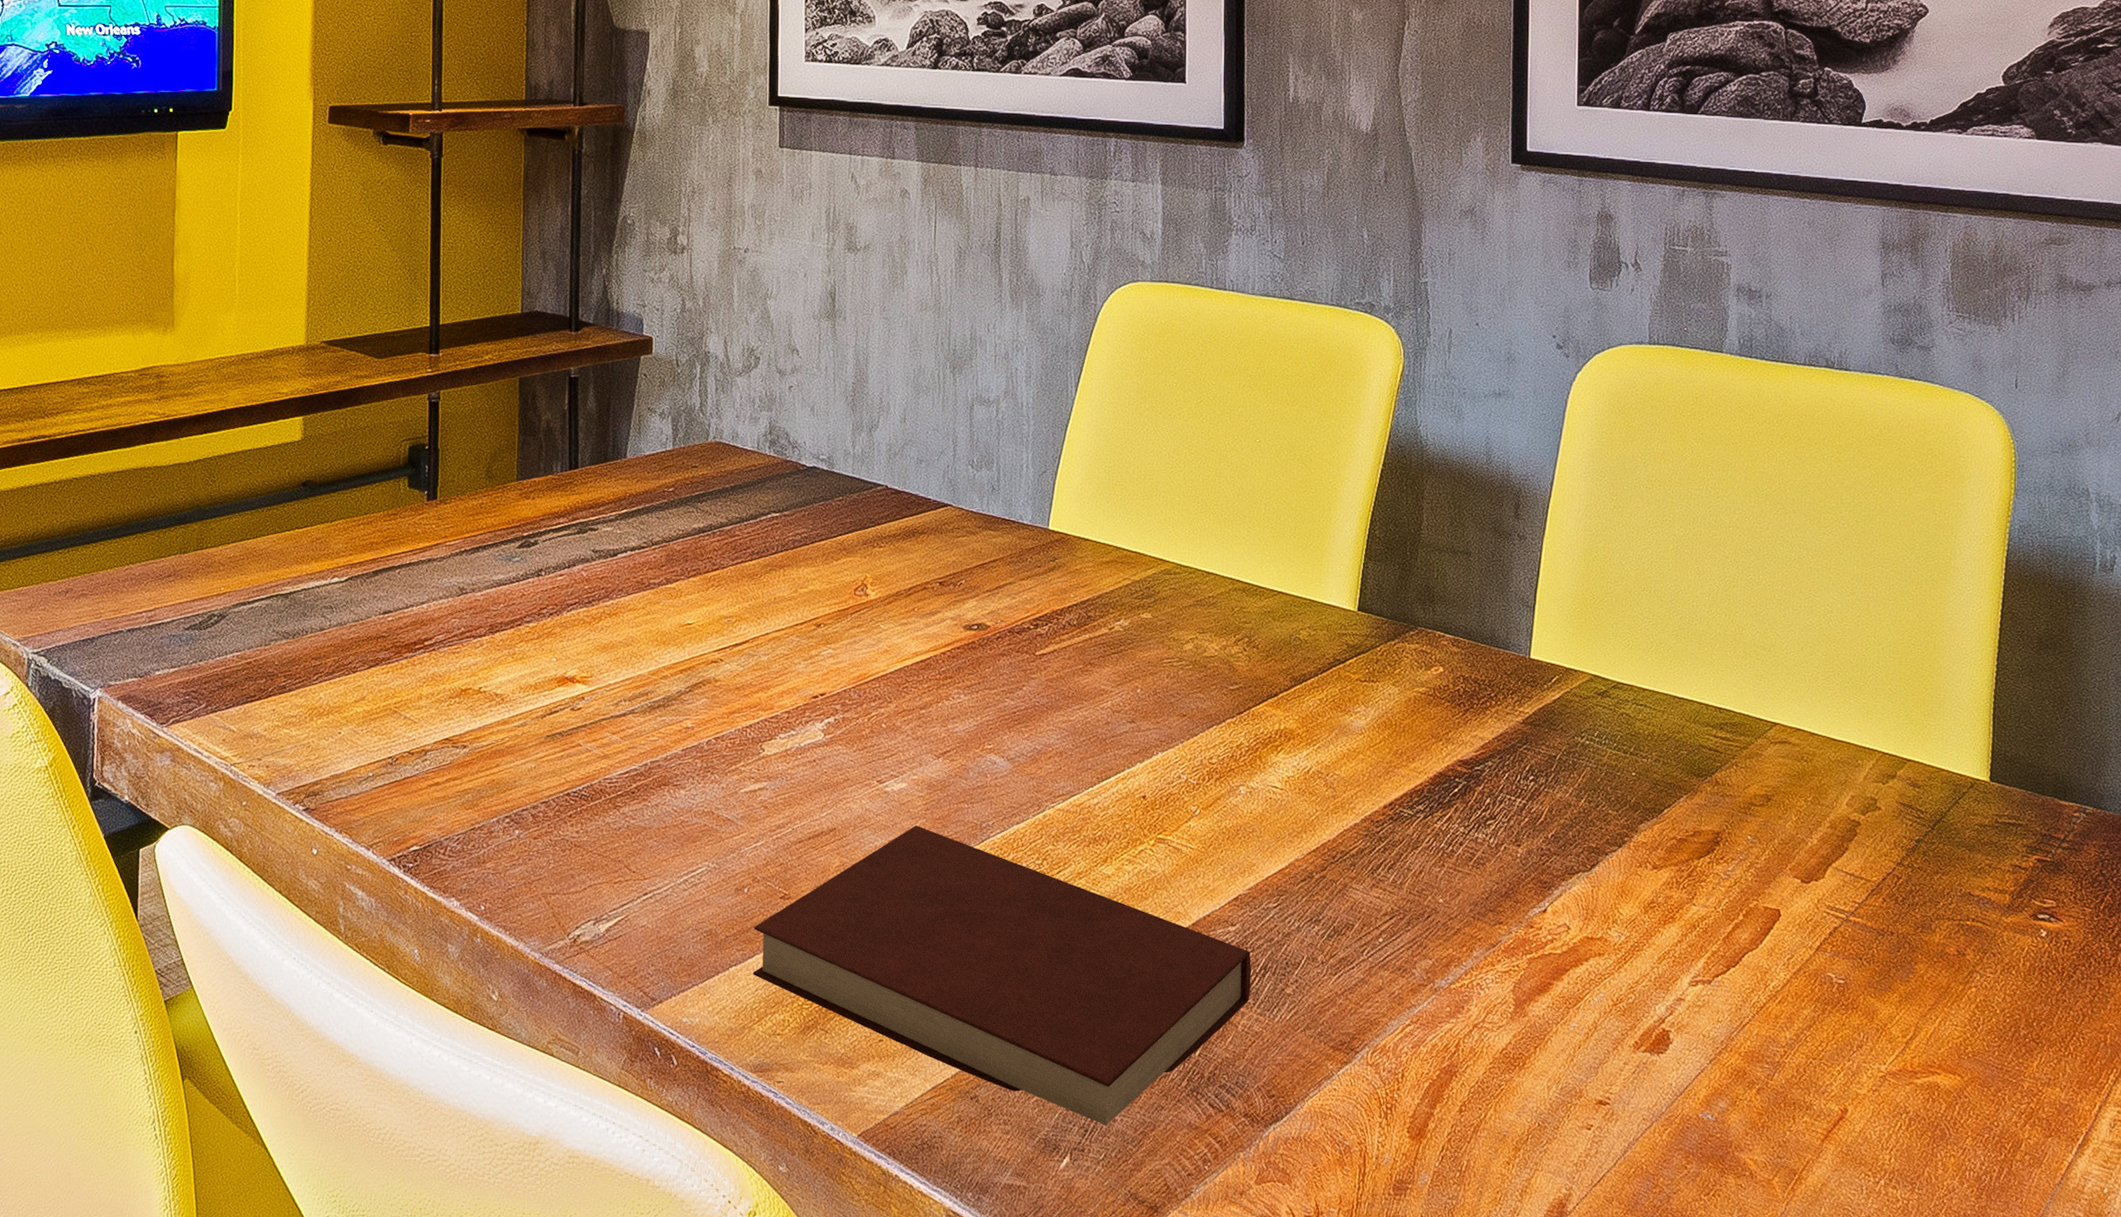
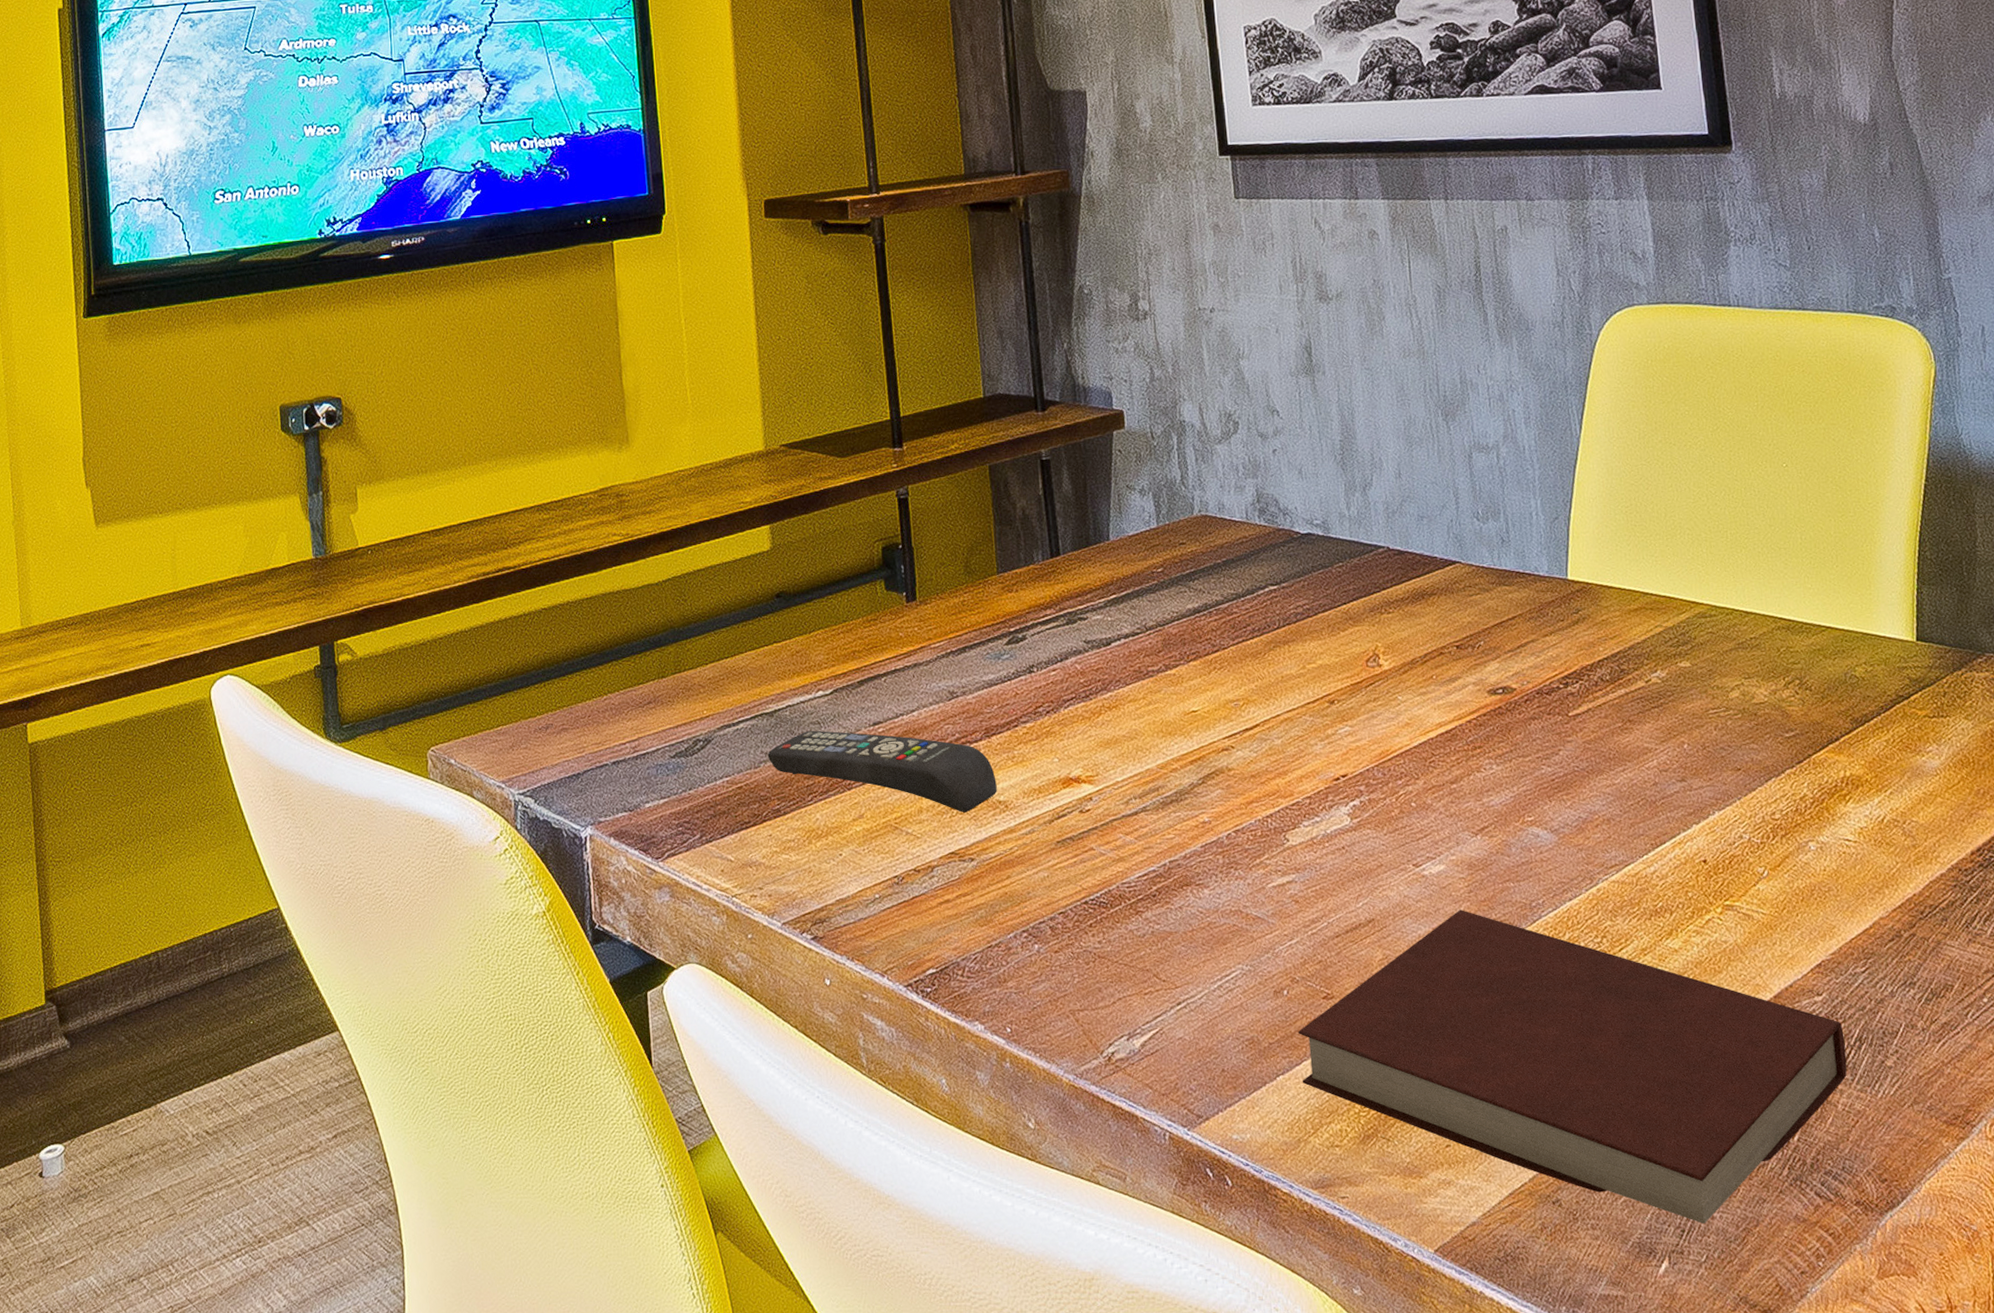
remote control: none [279,614,495,702] -> present [767,730,997,812]

